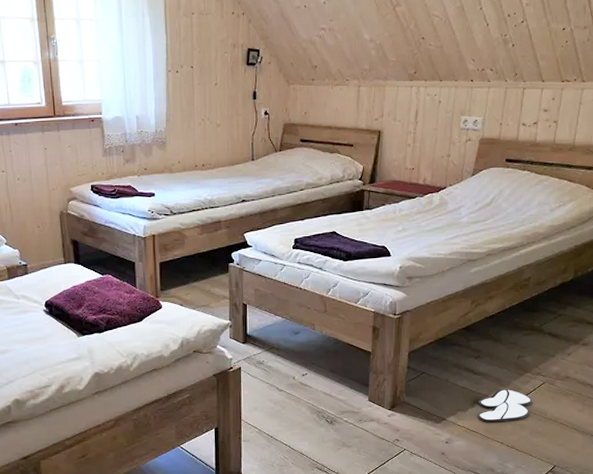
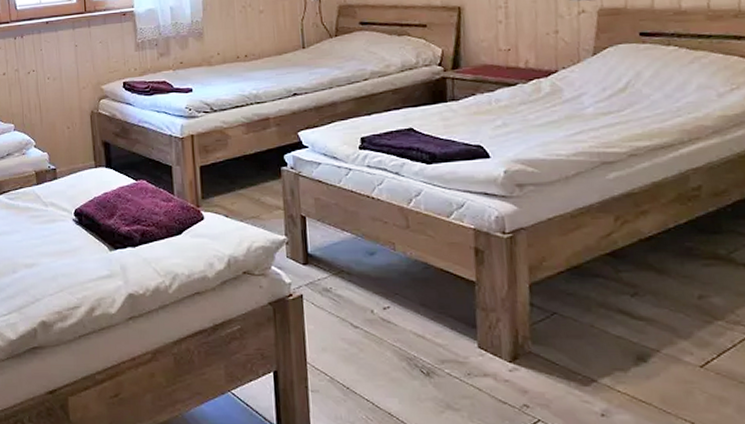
slippers: present [478,388,532,423] -> none [645,341,734,392]

